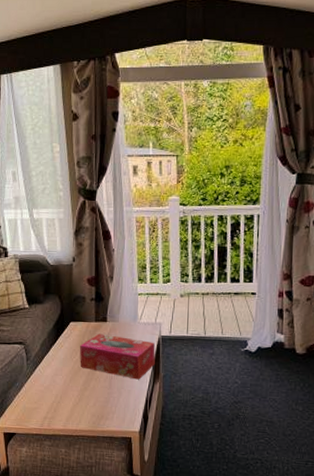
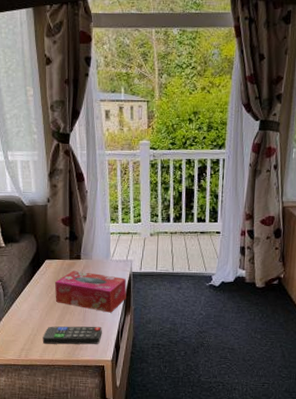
remote control: none [66,393,129,414] -> present [42,326,102,345]

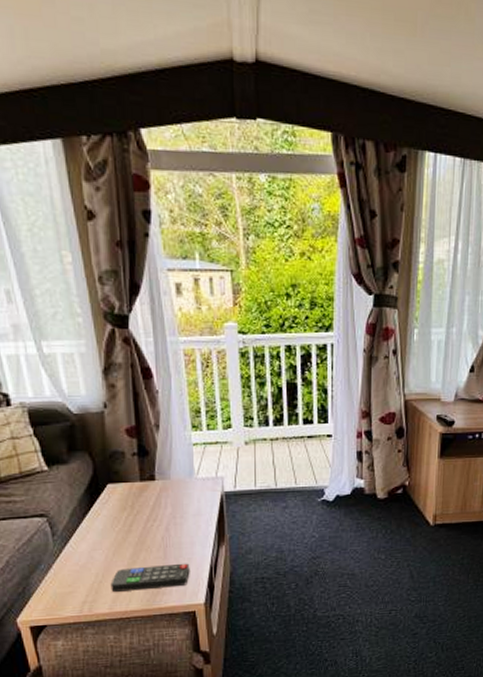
tissue box: present [54,270,127,313] -> none [121,495,219,545]

